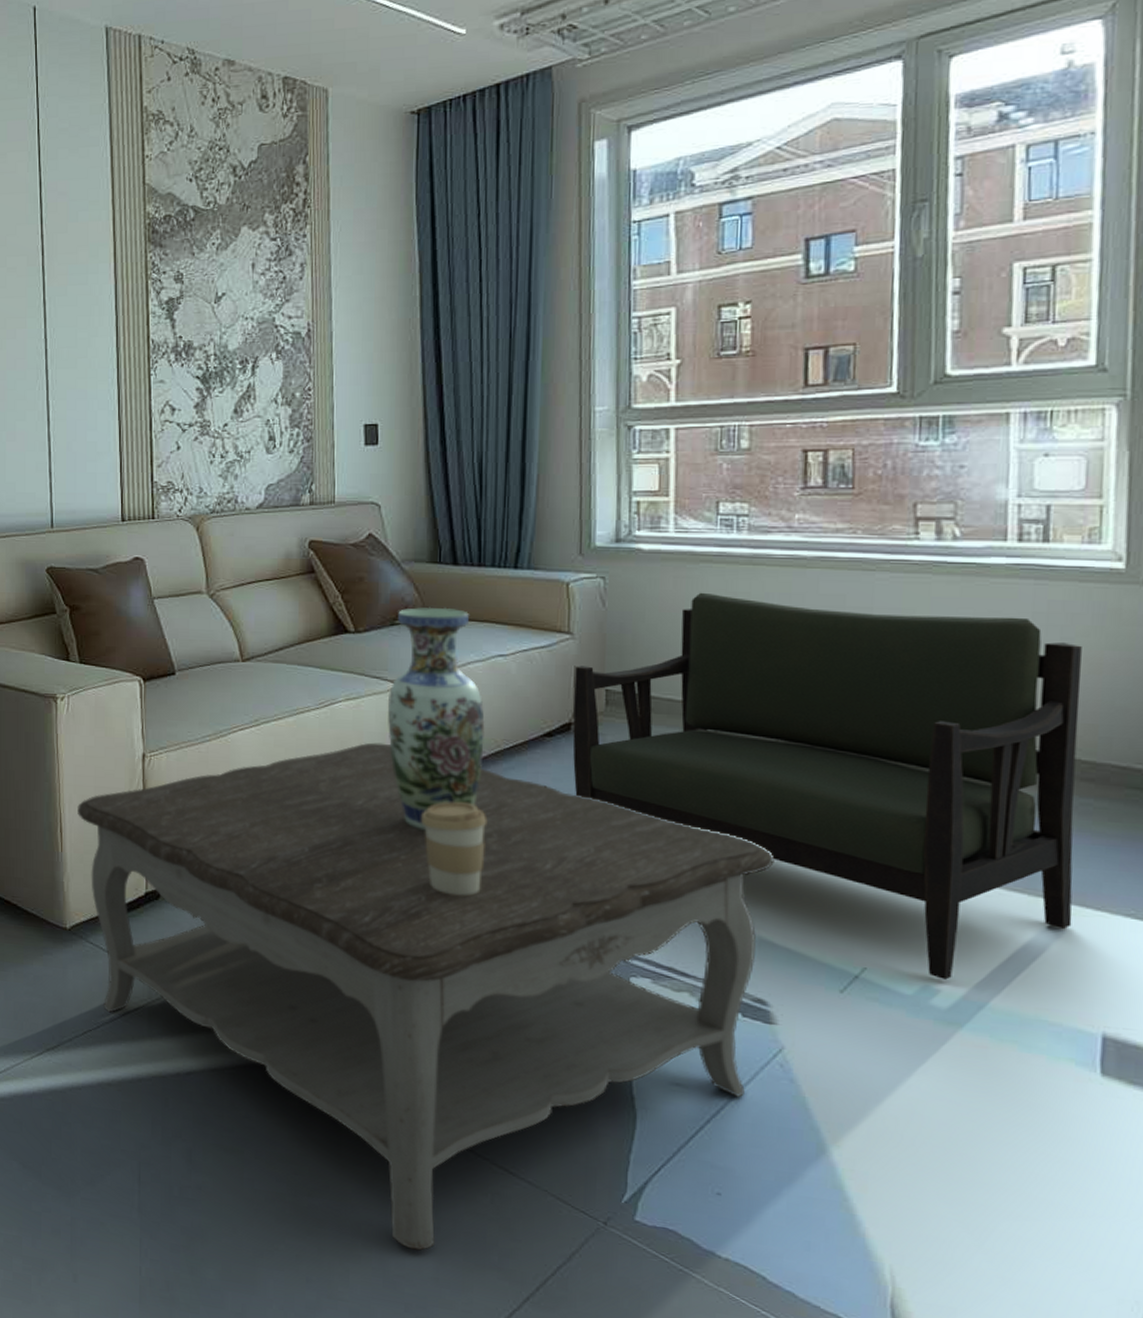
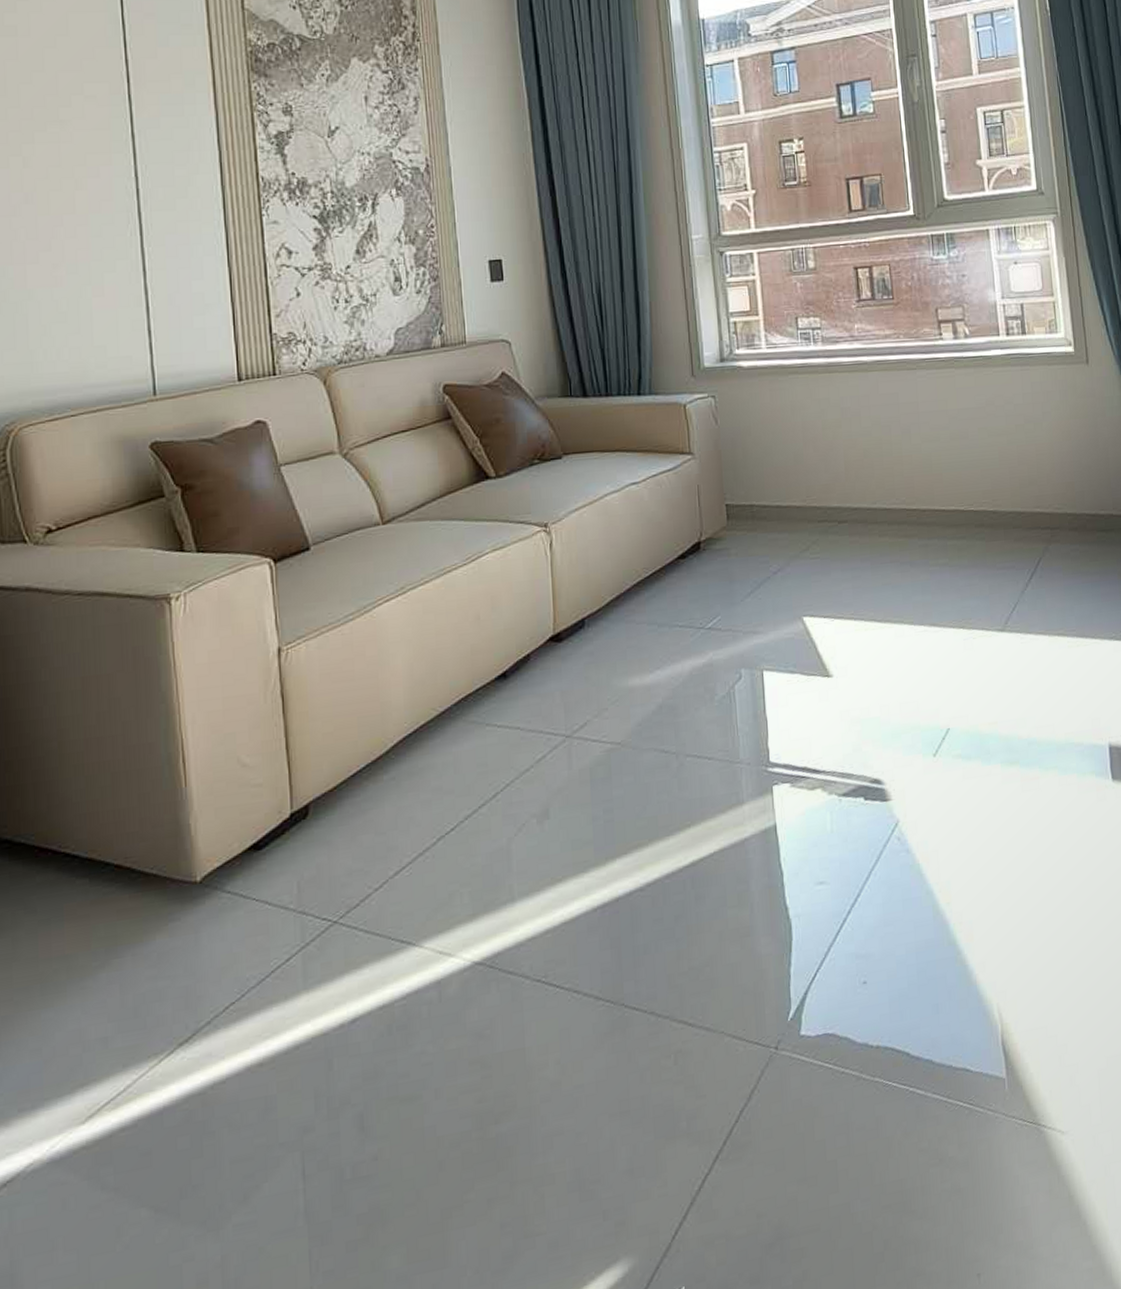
coffee table: present [77,742,775,1251] -> none [203,591,874,1146]
vase: present [387,607,485,831] -> none [532,441,627,678]
coffee cup: present [421,802,486,896] -> none [575,639,636,740]
armchair: present [572,592,1082,980] -> none [699,399,1079,725]

